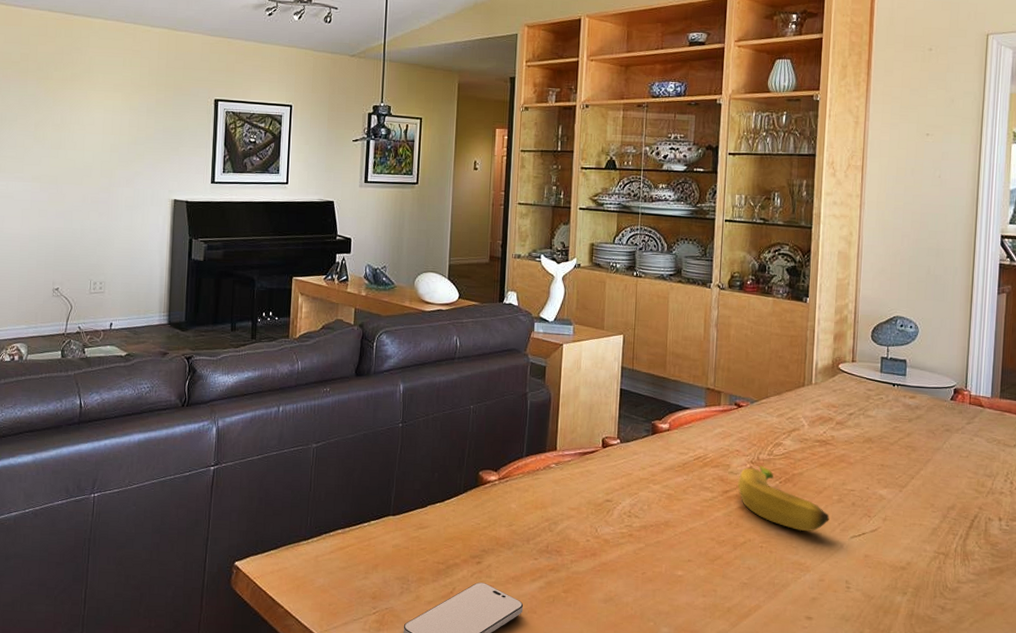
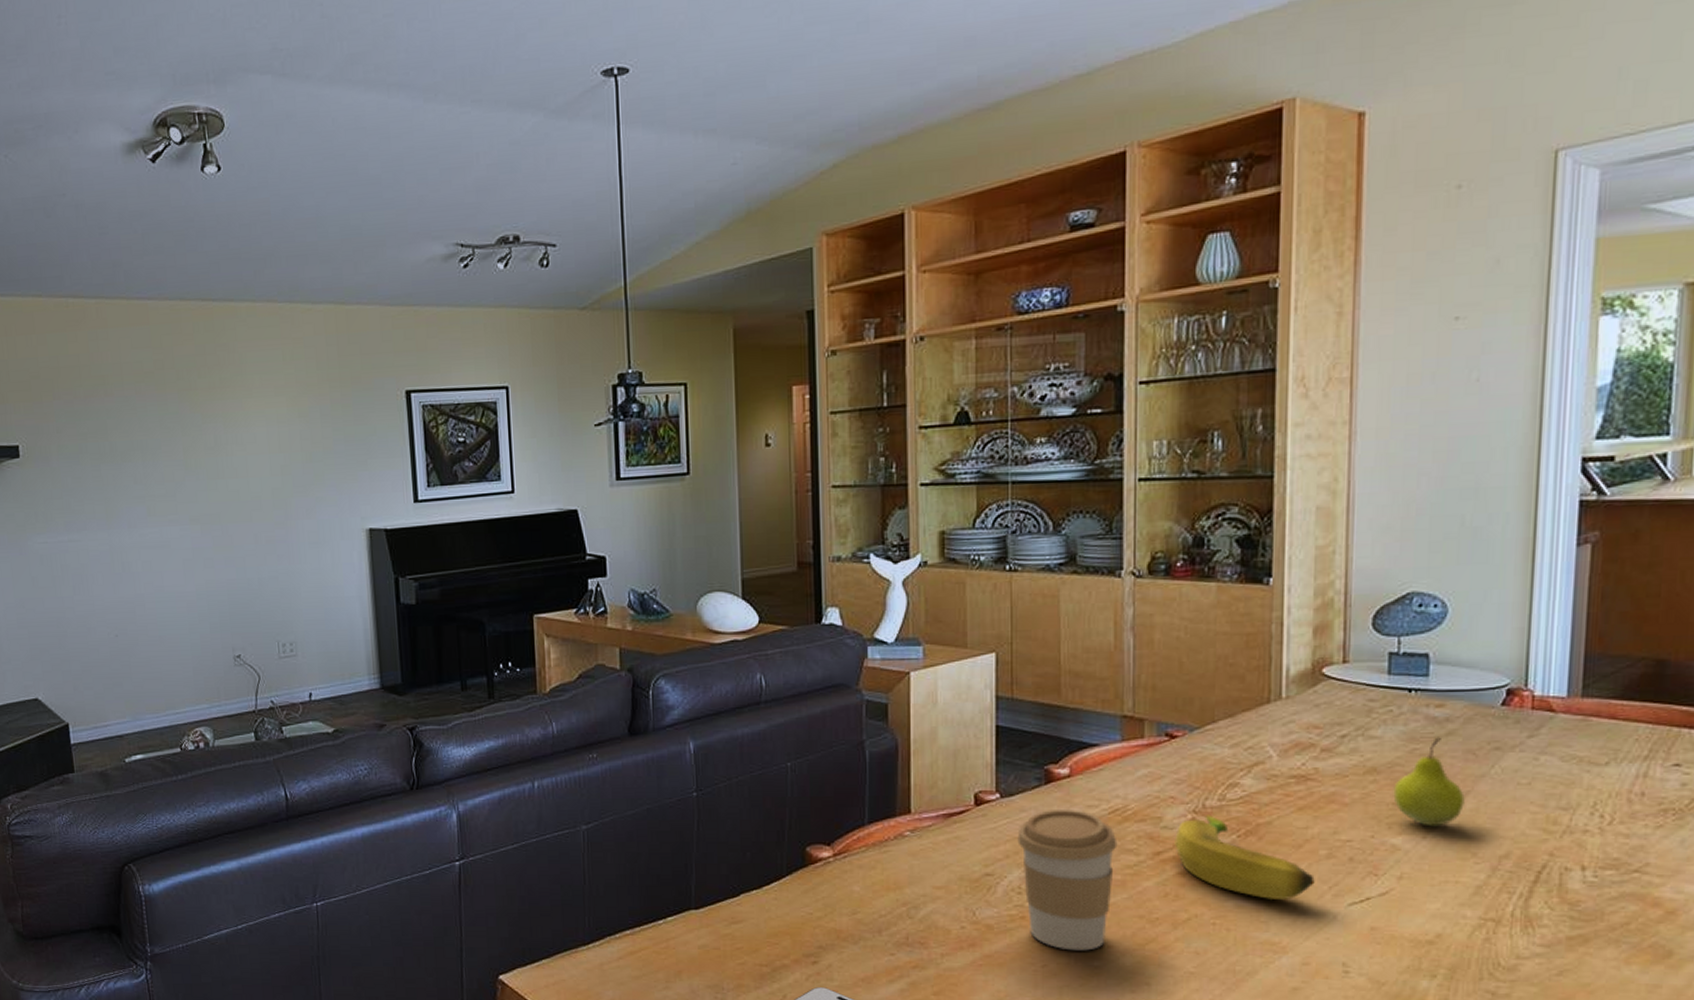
coffee cup: none [630,454,699,563] -> present [1017,810,1118,951]
fruit: none [882,419,927,484] -> present [1393,737,1465,827]

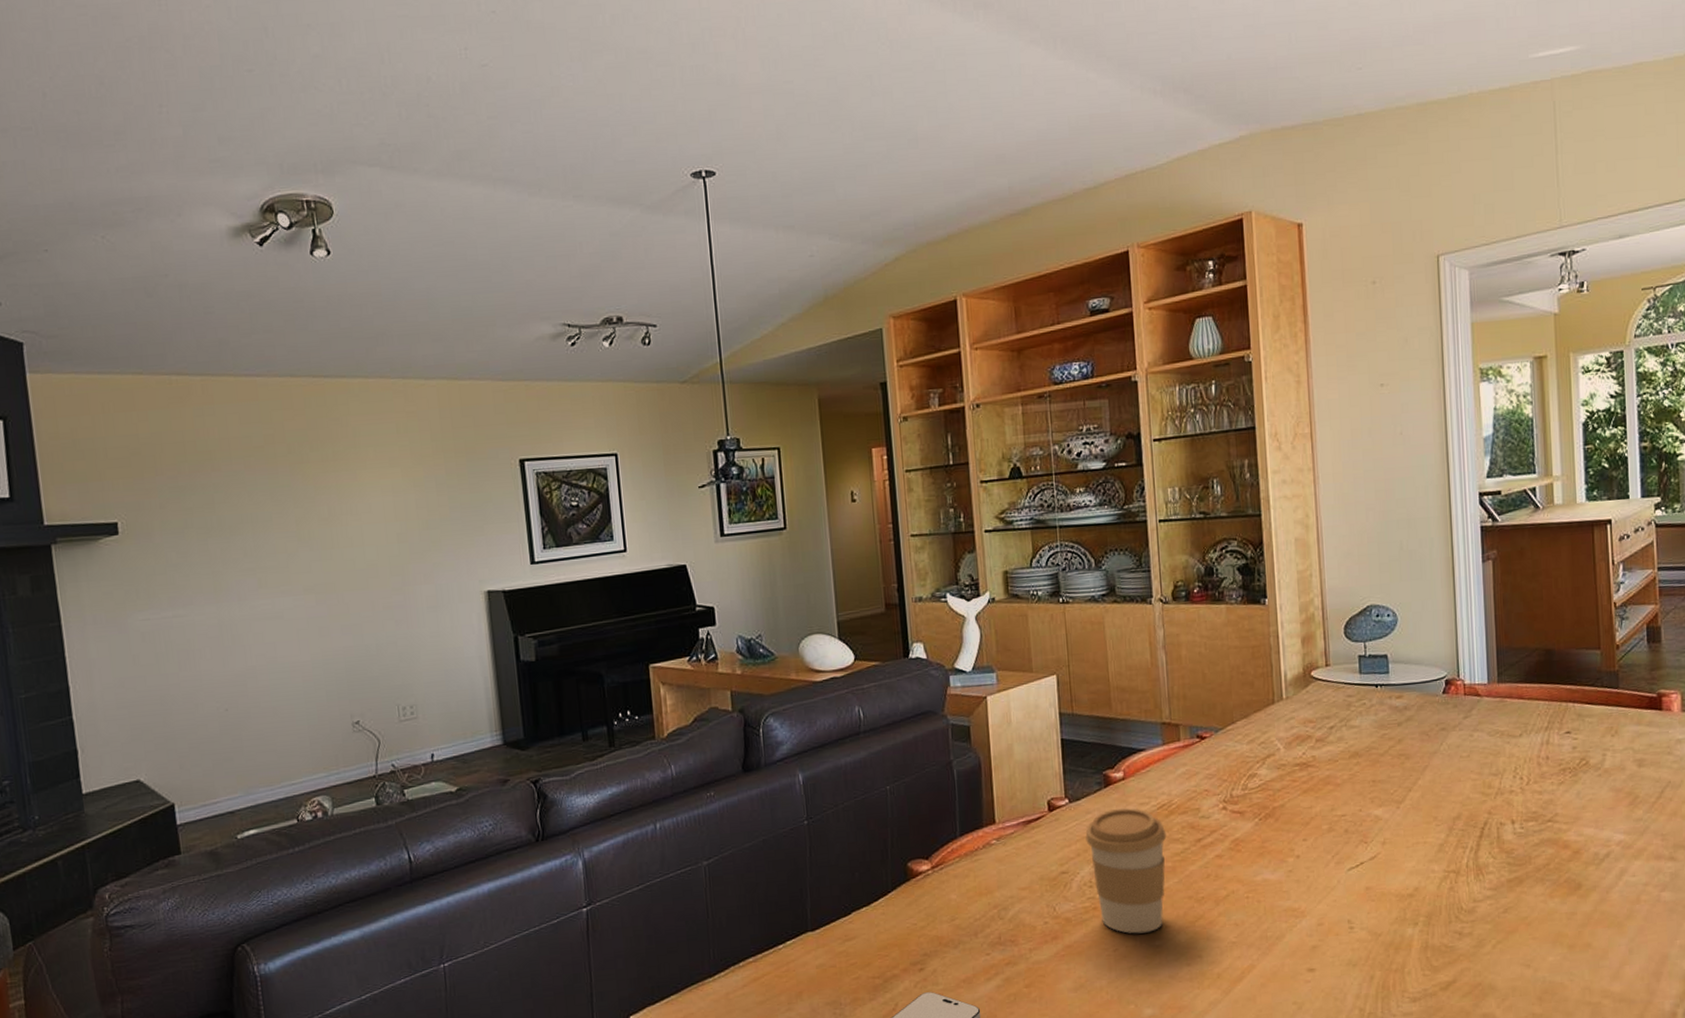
banana: present [1174,815,1315,899] -> none [1211,803,1321,872]
fruit: present [1393,737,1465,827] -> none [1372,723,1424,798]

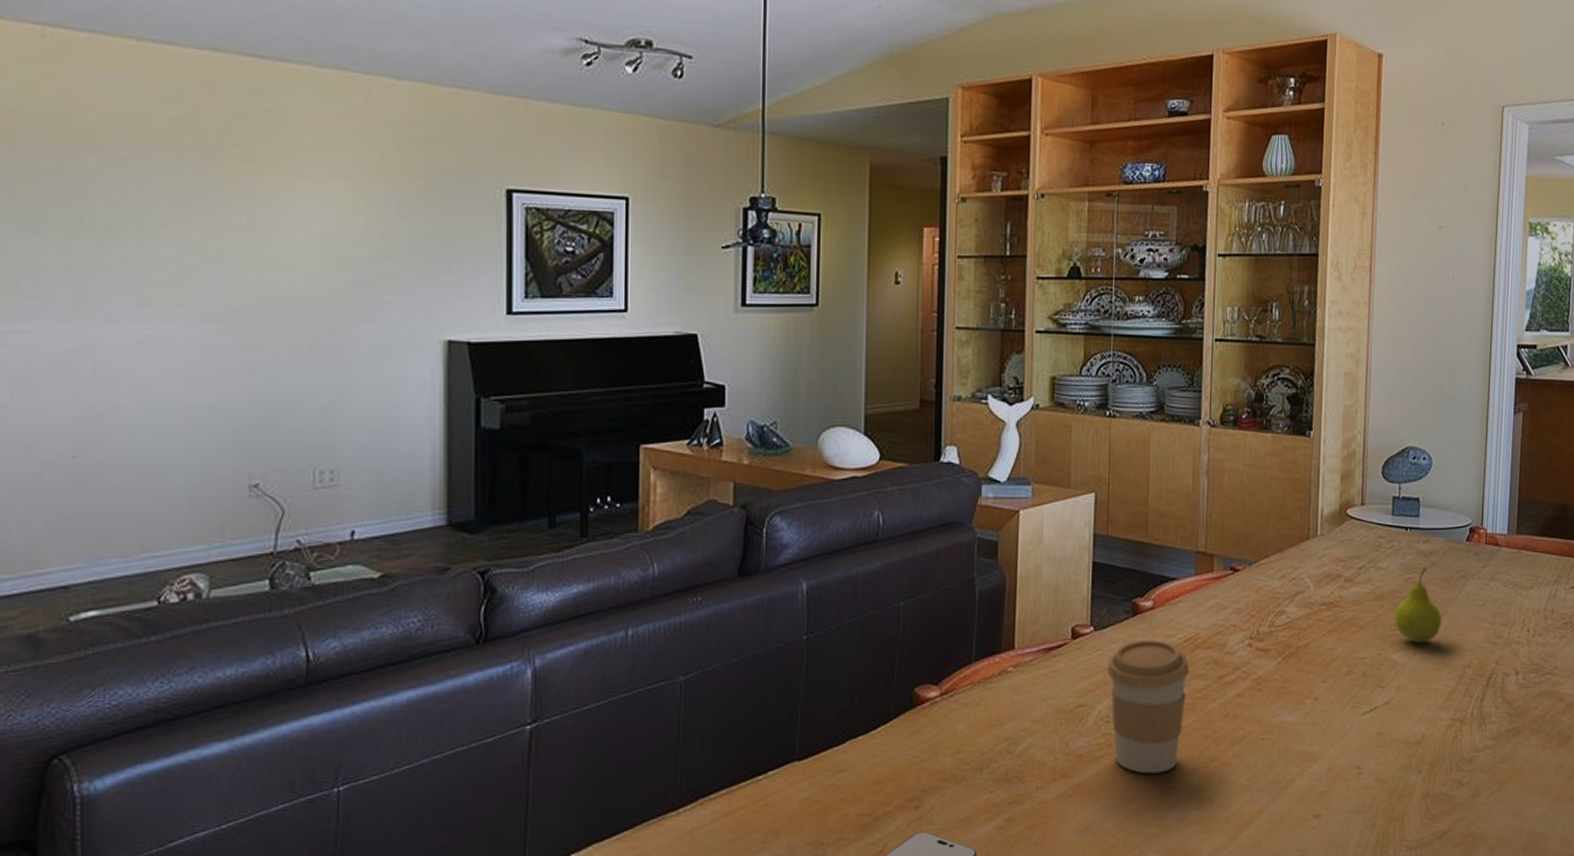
fruit: none [1372,723,1424,798] -> present [1394,567,1442,644]

